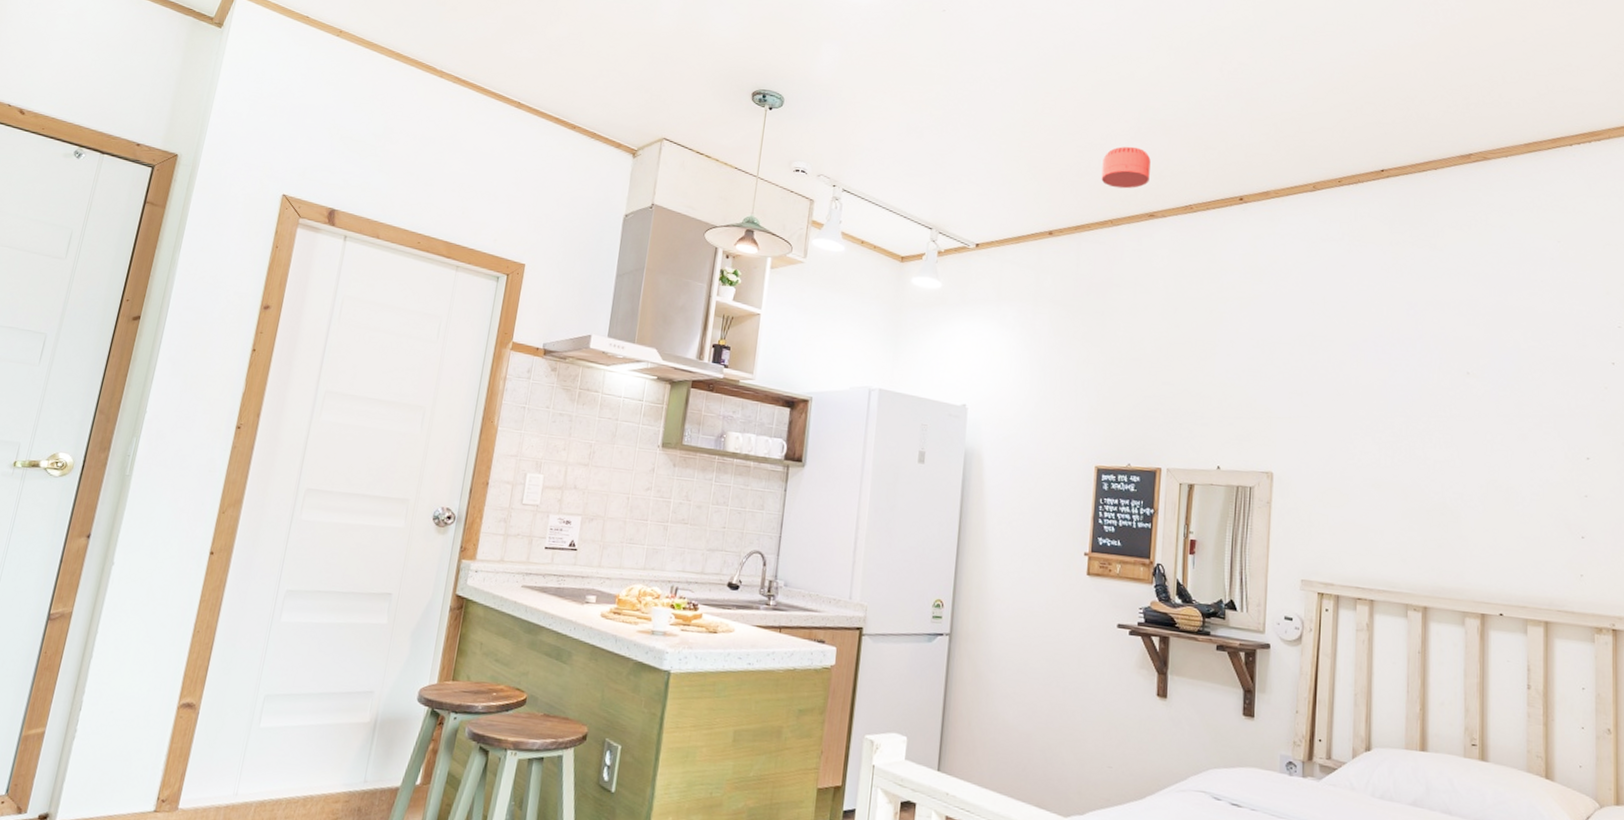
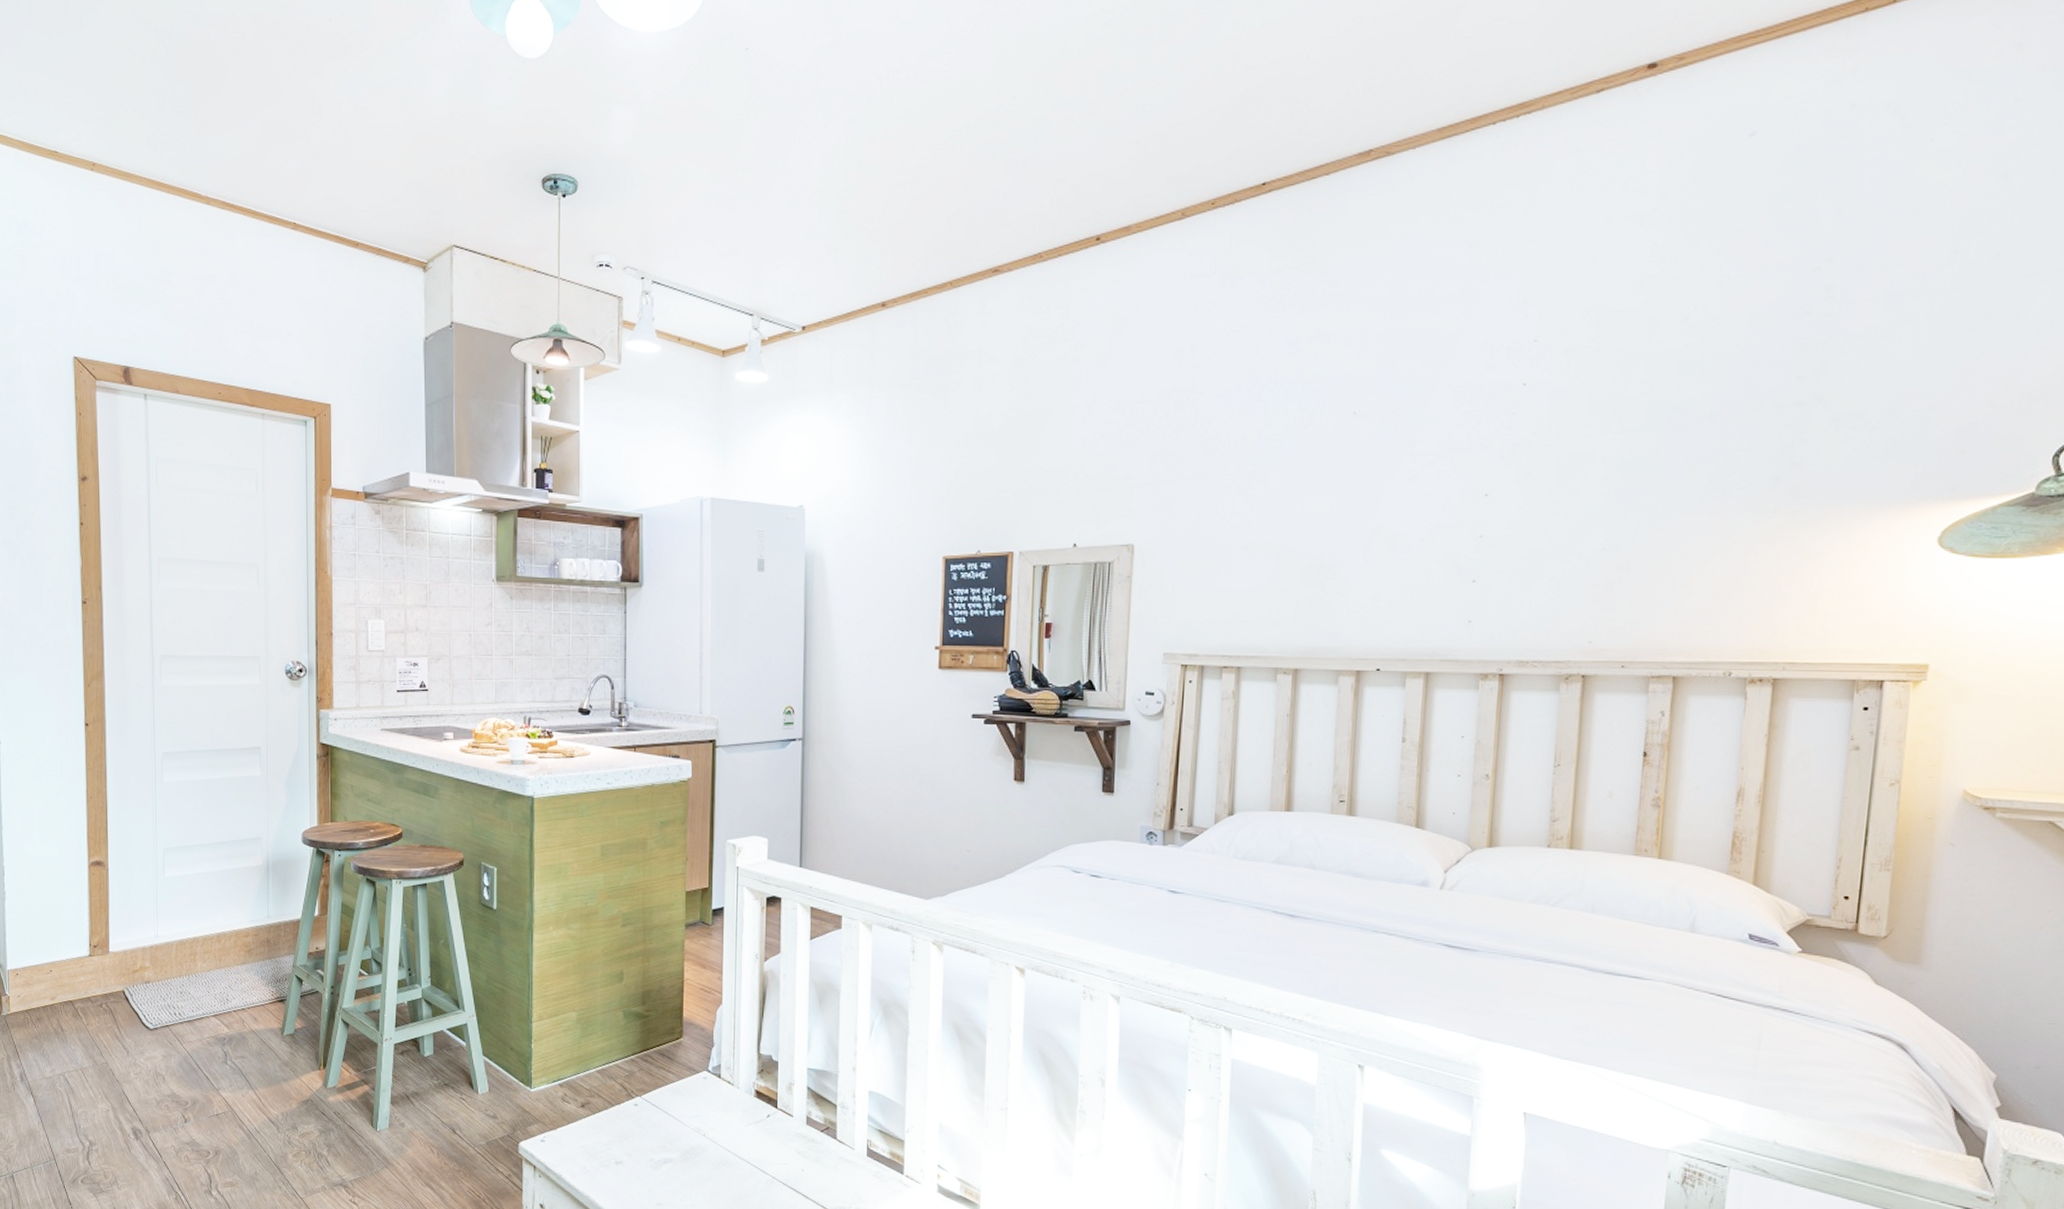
smoke detector: present [1101,146,1151,189] -> none [937,190,993,243]

